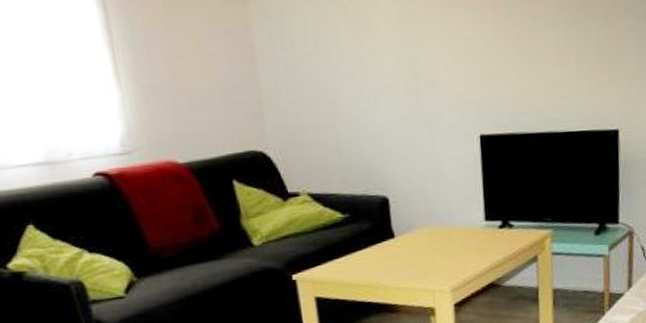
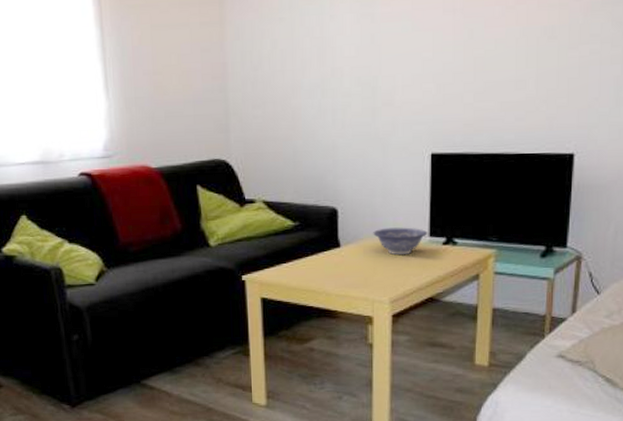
decorative bowl: none [428,212,483,242] -> present [373,227,428,256]

